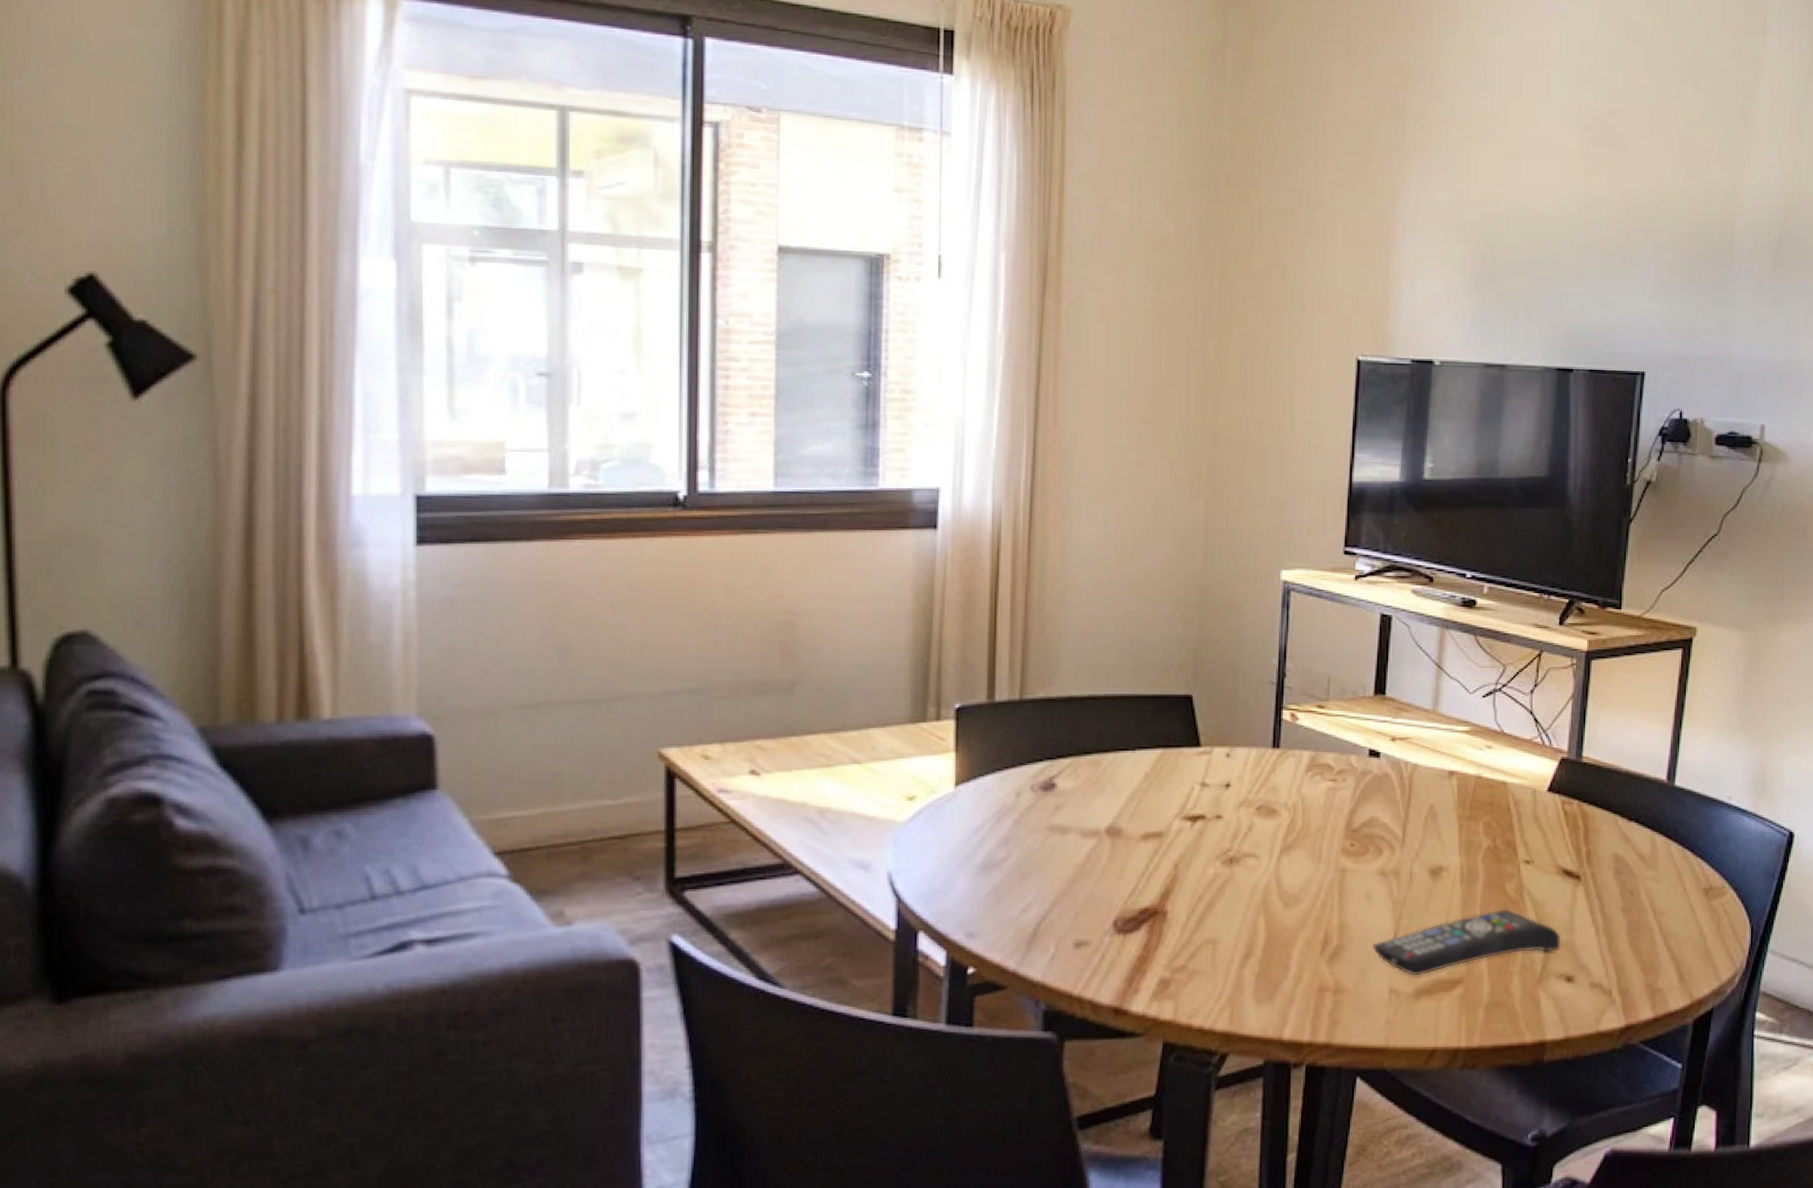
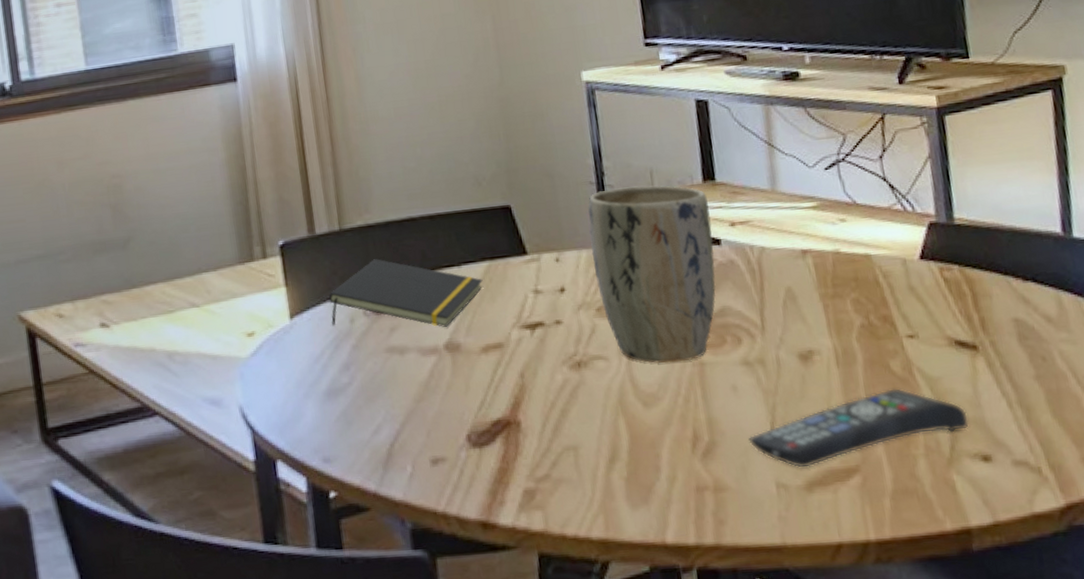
notepad: none [996,734,1154,811] -> present [328,259,483,327]
plant pot: none [1261,691,1375,867] -> present [588,185,716,364]

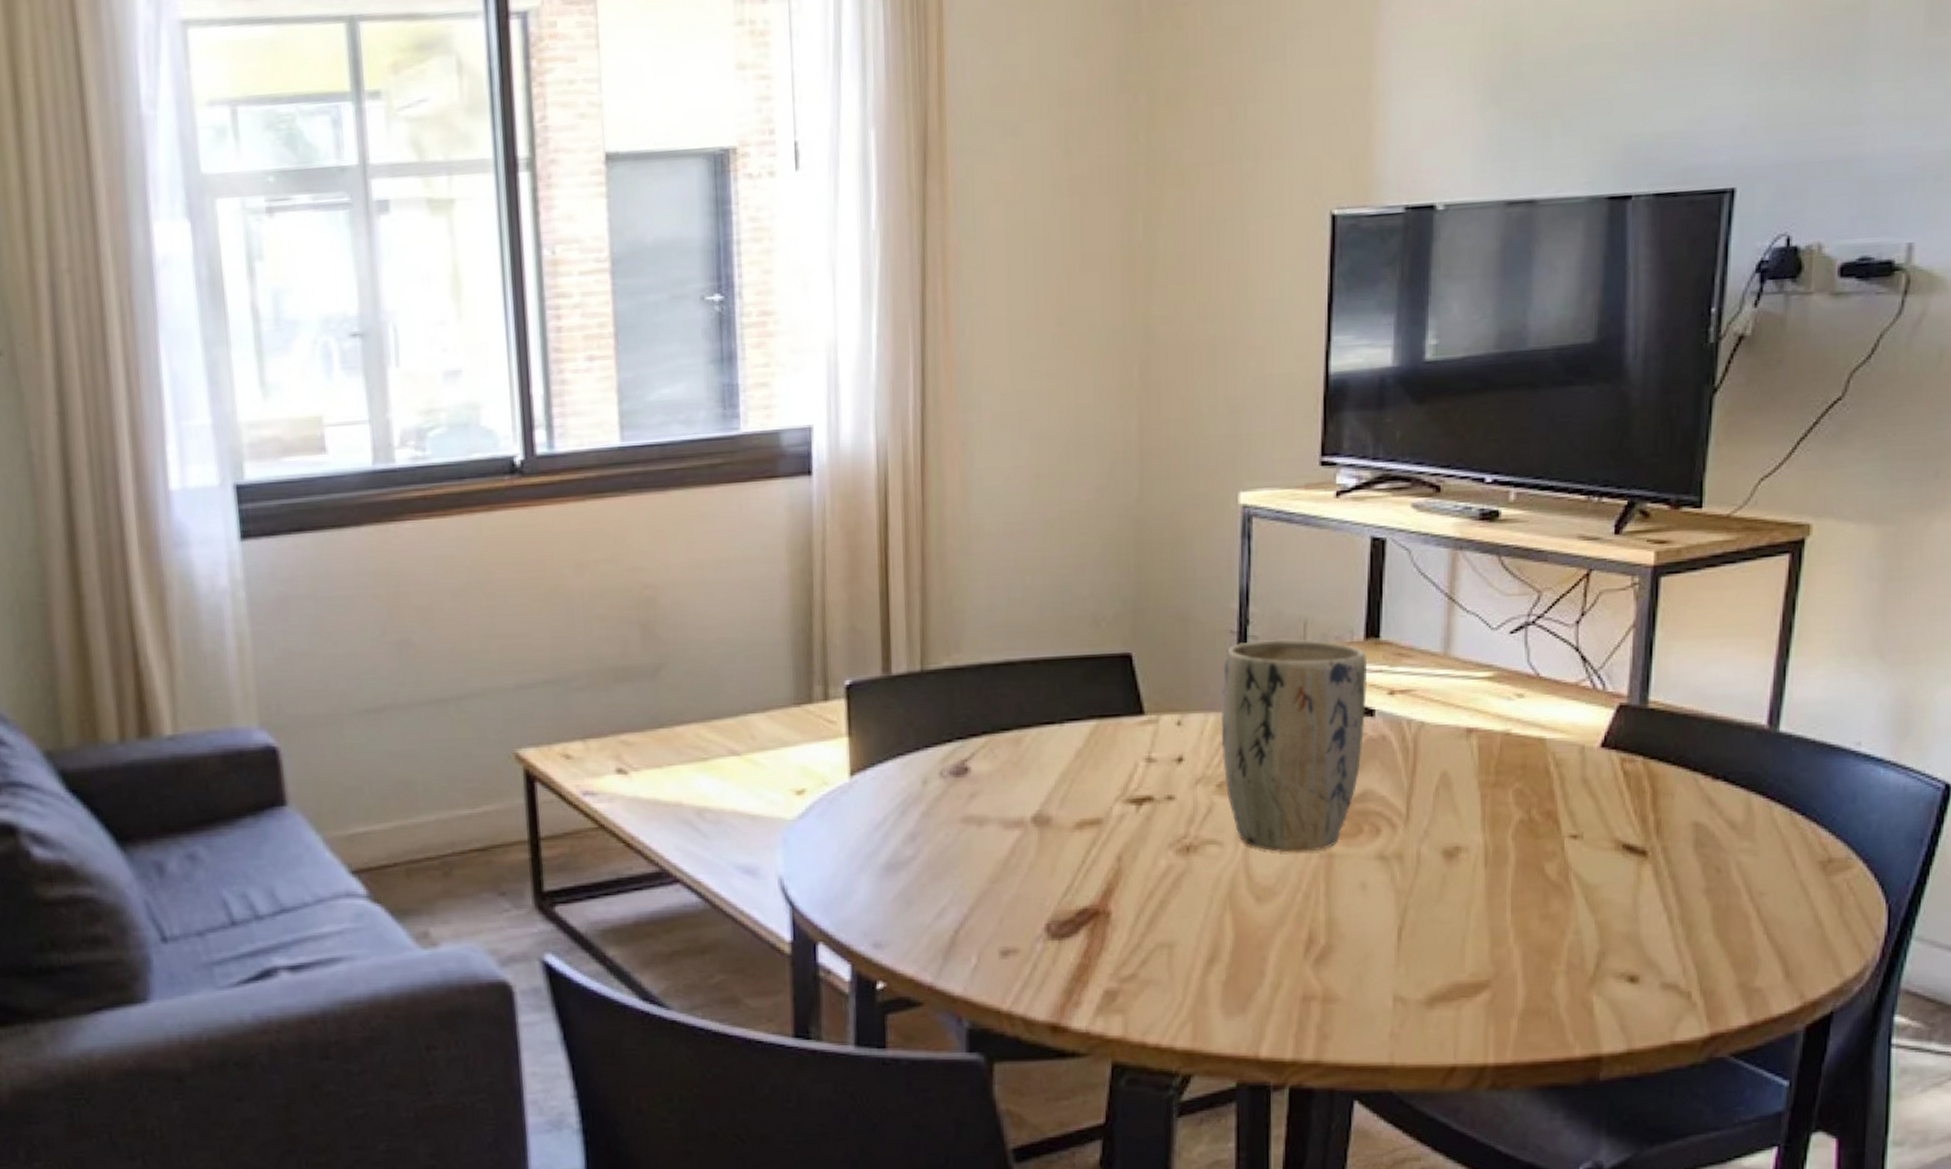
notepad: present [328,259,483,327] -> none [899,709,1087,796]
remote control: present [748,387,970,469] -> none [1370,894,1622,981]

